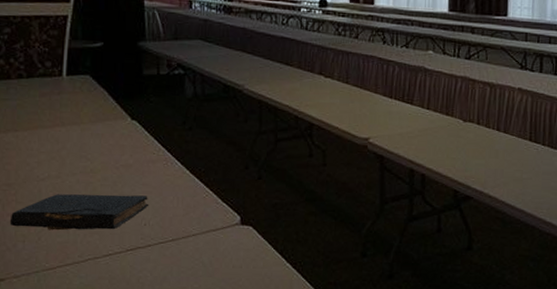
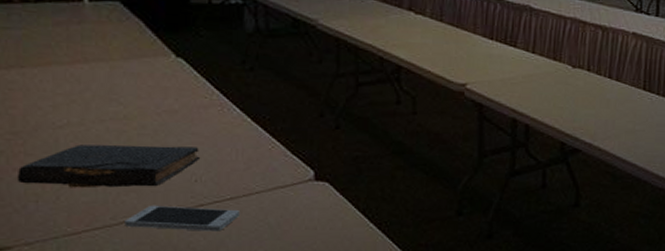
smartphone: none [89,245,180,269] -> present [125,205,241,232]

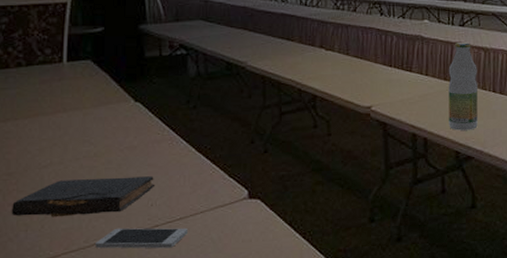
bottle: none [555,18,593,120] -> present [448,43,478,131]

